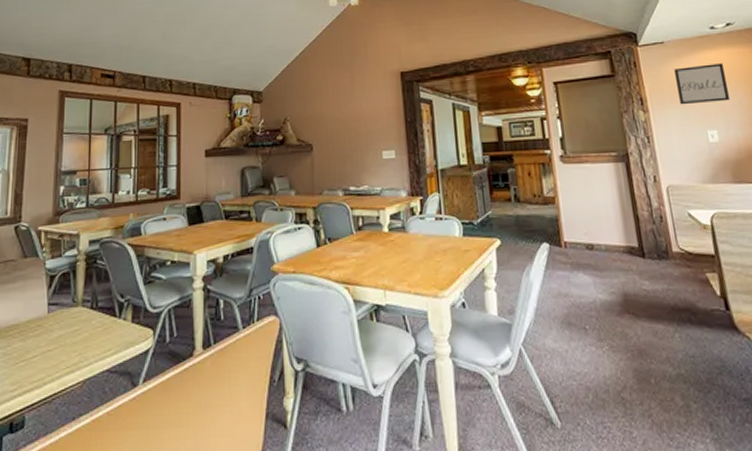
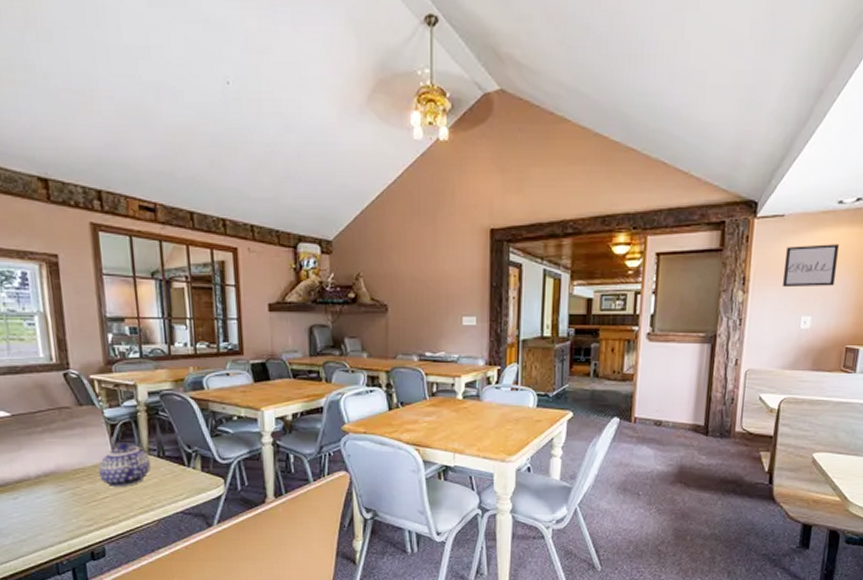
teapot: none [32,294,84,345] -> present [99,442,151,488]

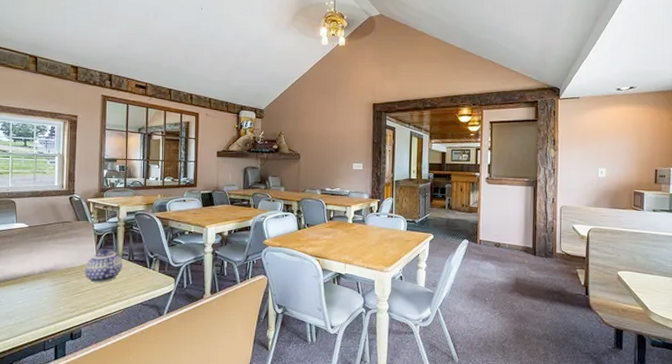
wall art: present [783,244,839,288] -> none [582,118,621,148]

